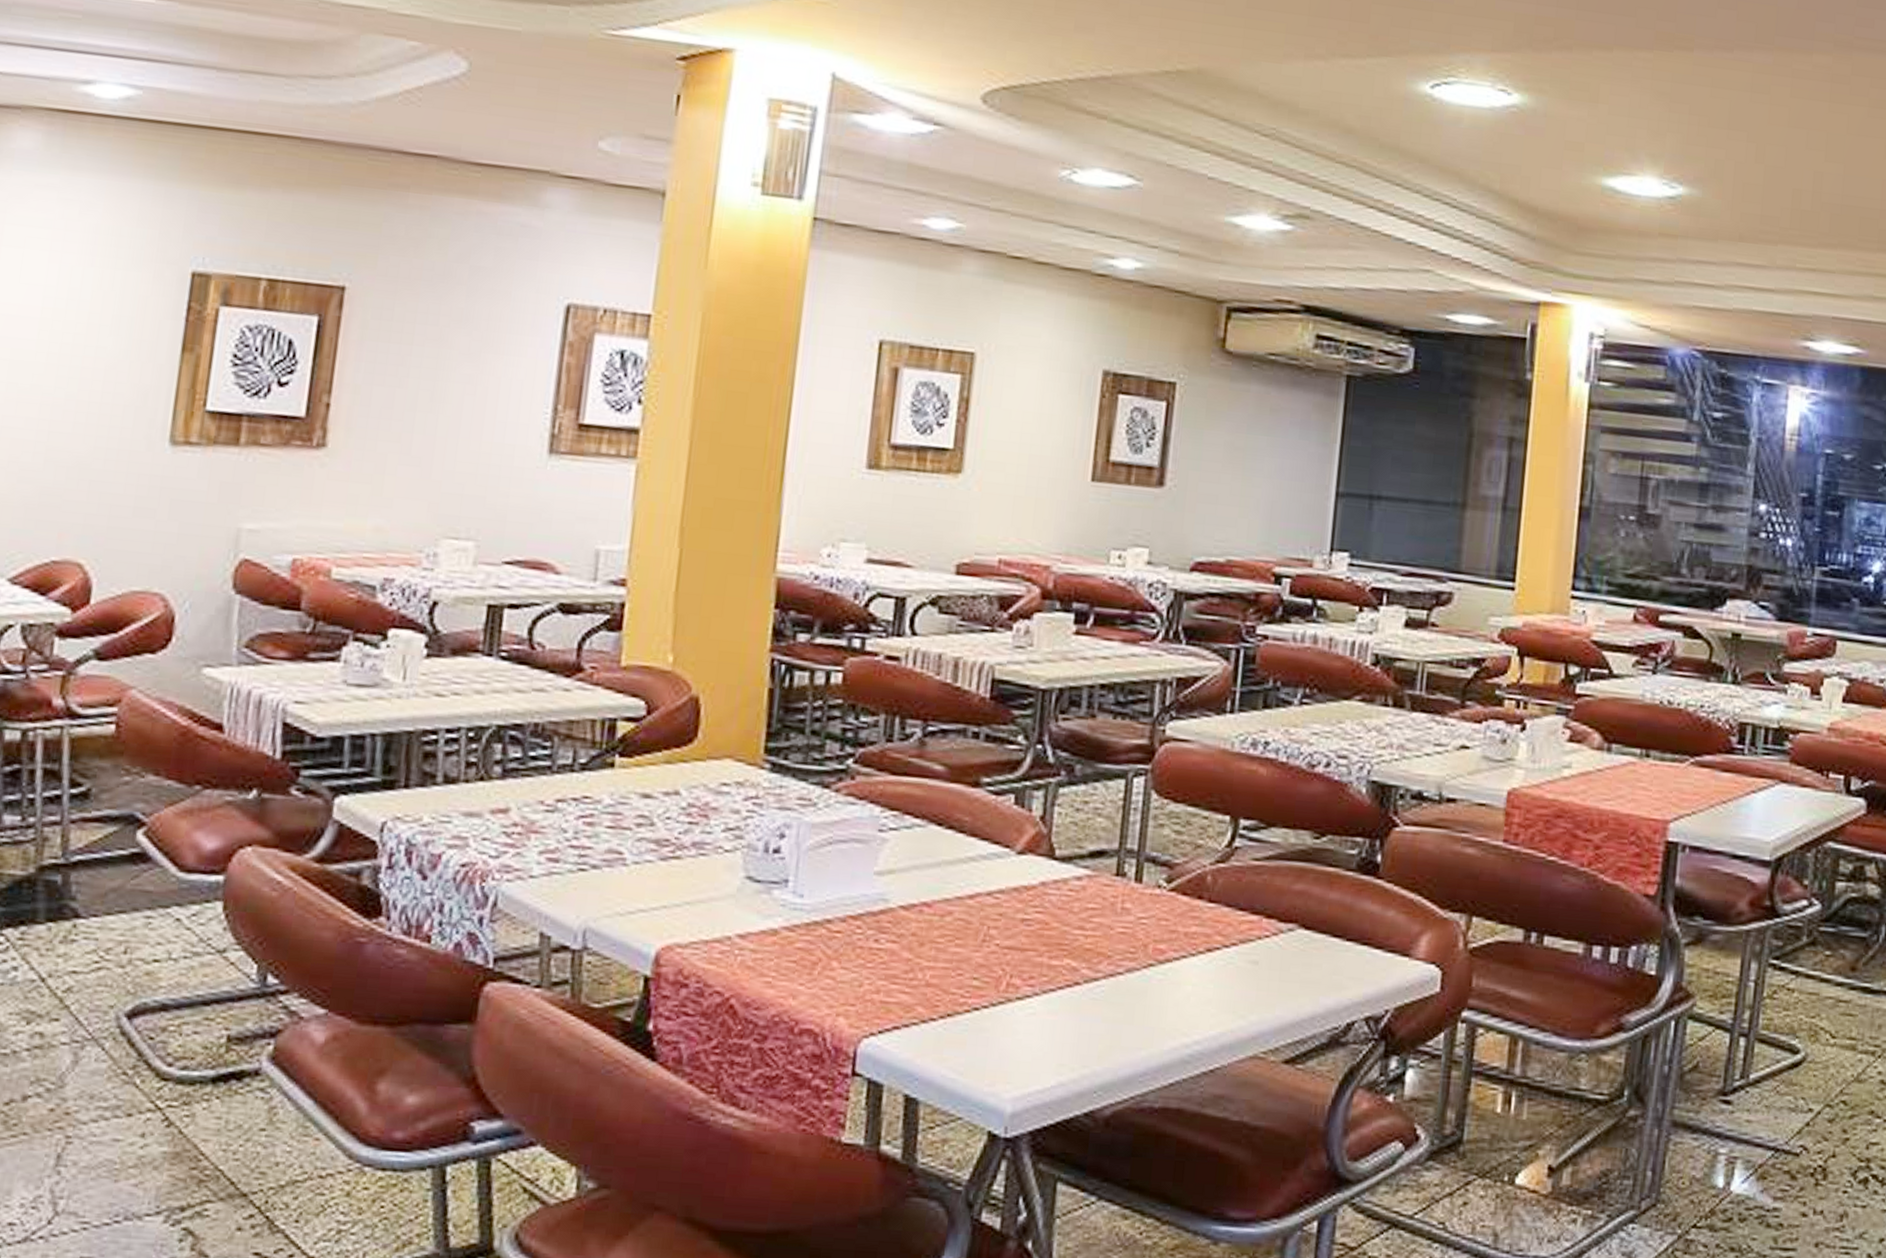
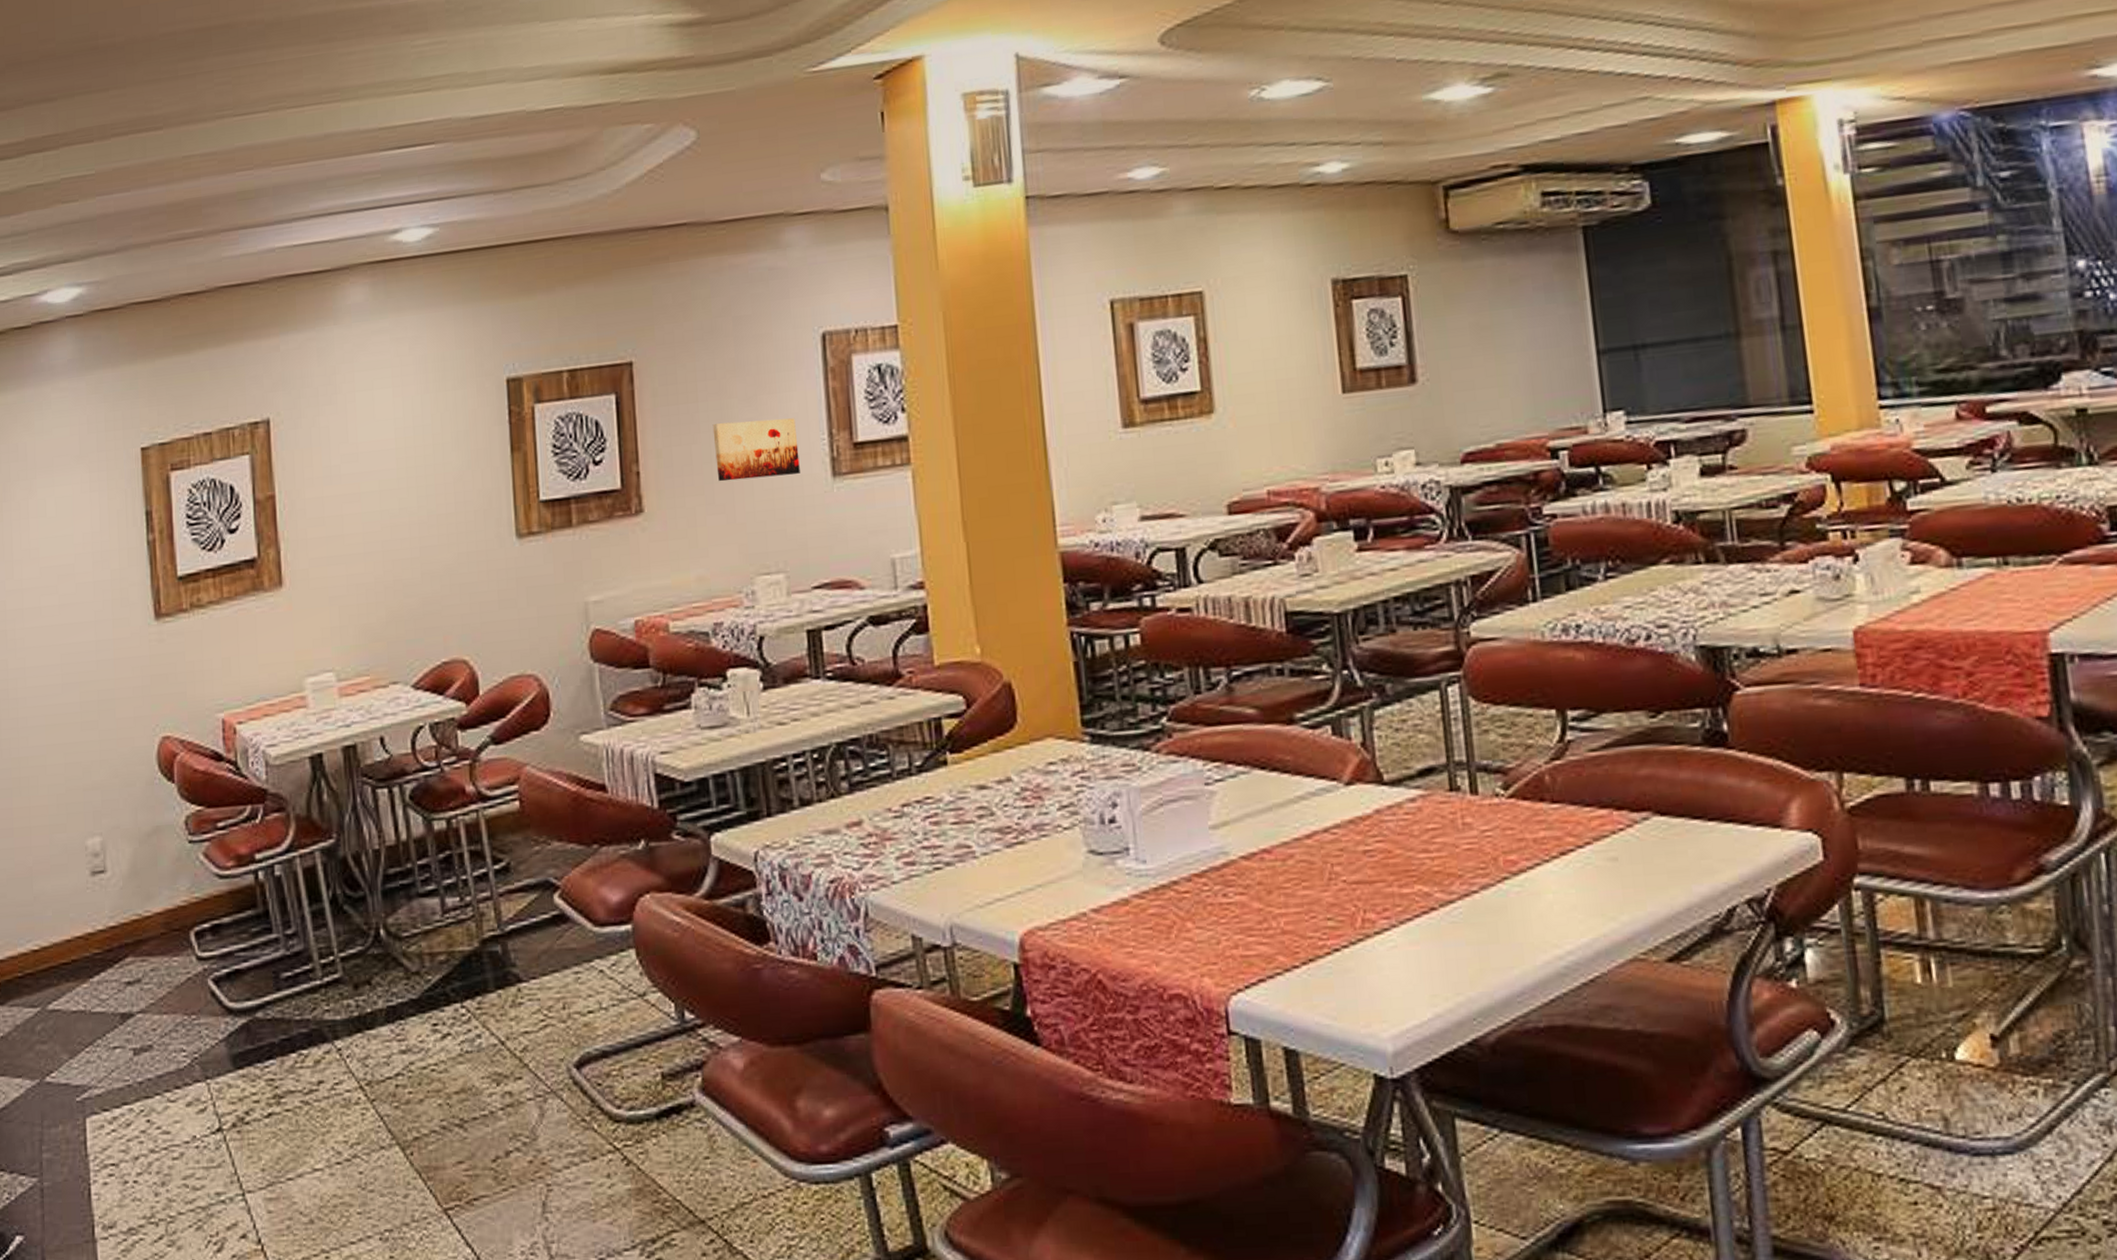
wall art: none [419,372,519,444] -> present [712,418,800,482]

